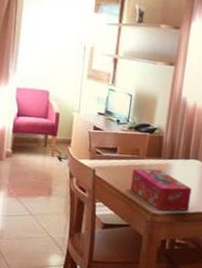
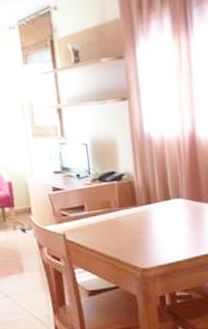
tissue box: present [130,168,192,211] -> none [107,218,184,264]

